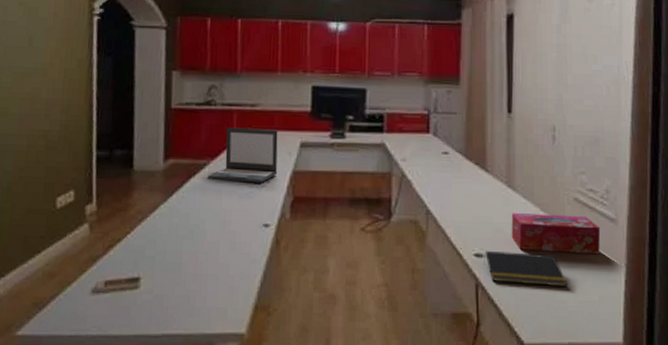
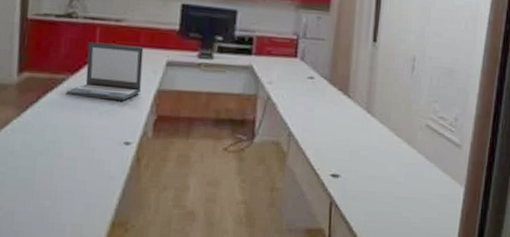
notepad: present [484,250,567,288] -> none [339,171,412,206]
tissue box: present [511,213,601,255] -> none [366,137,447,176]

